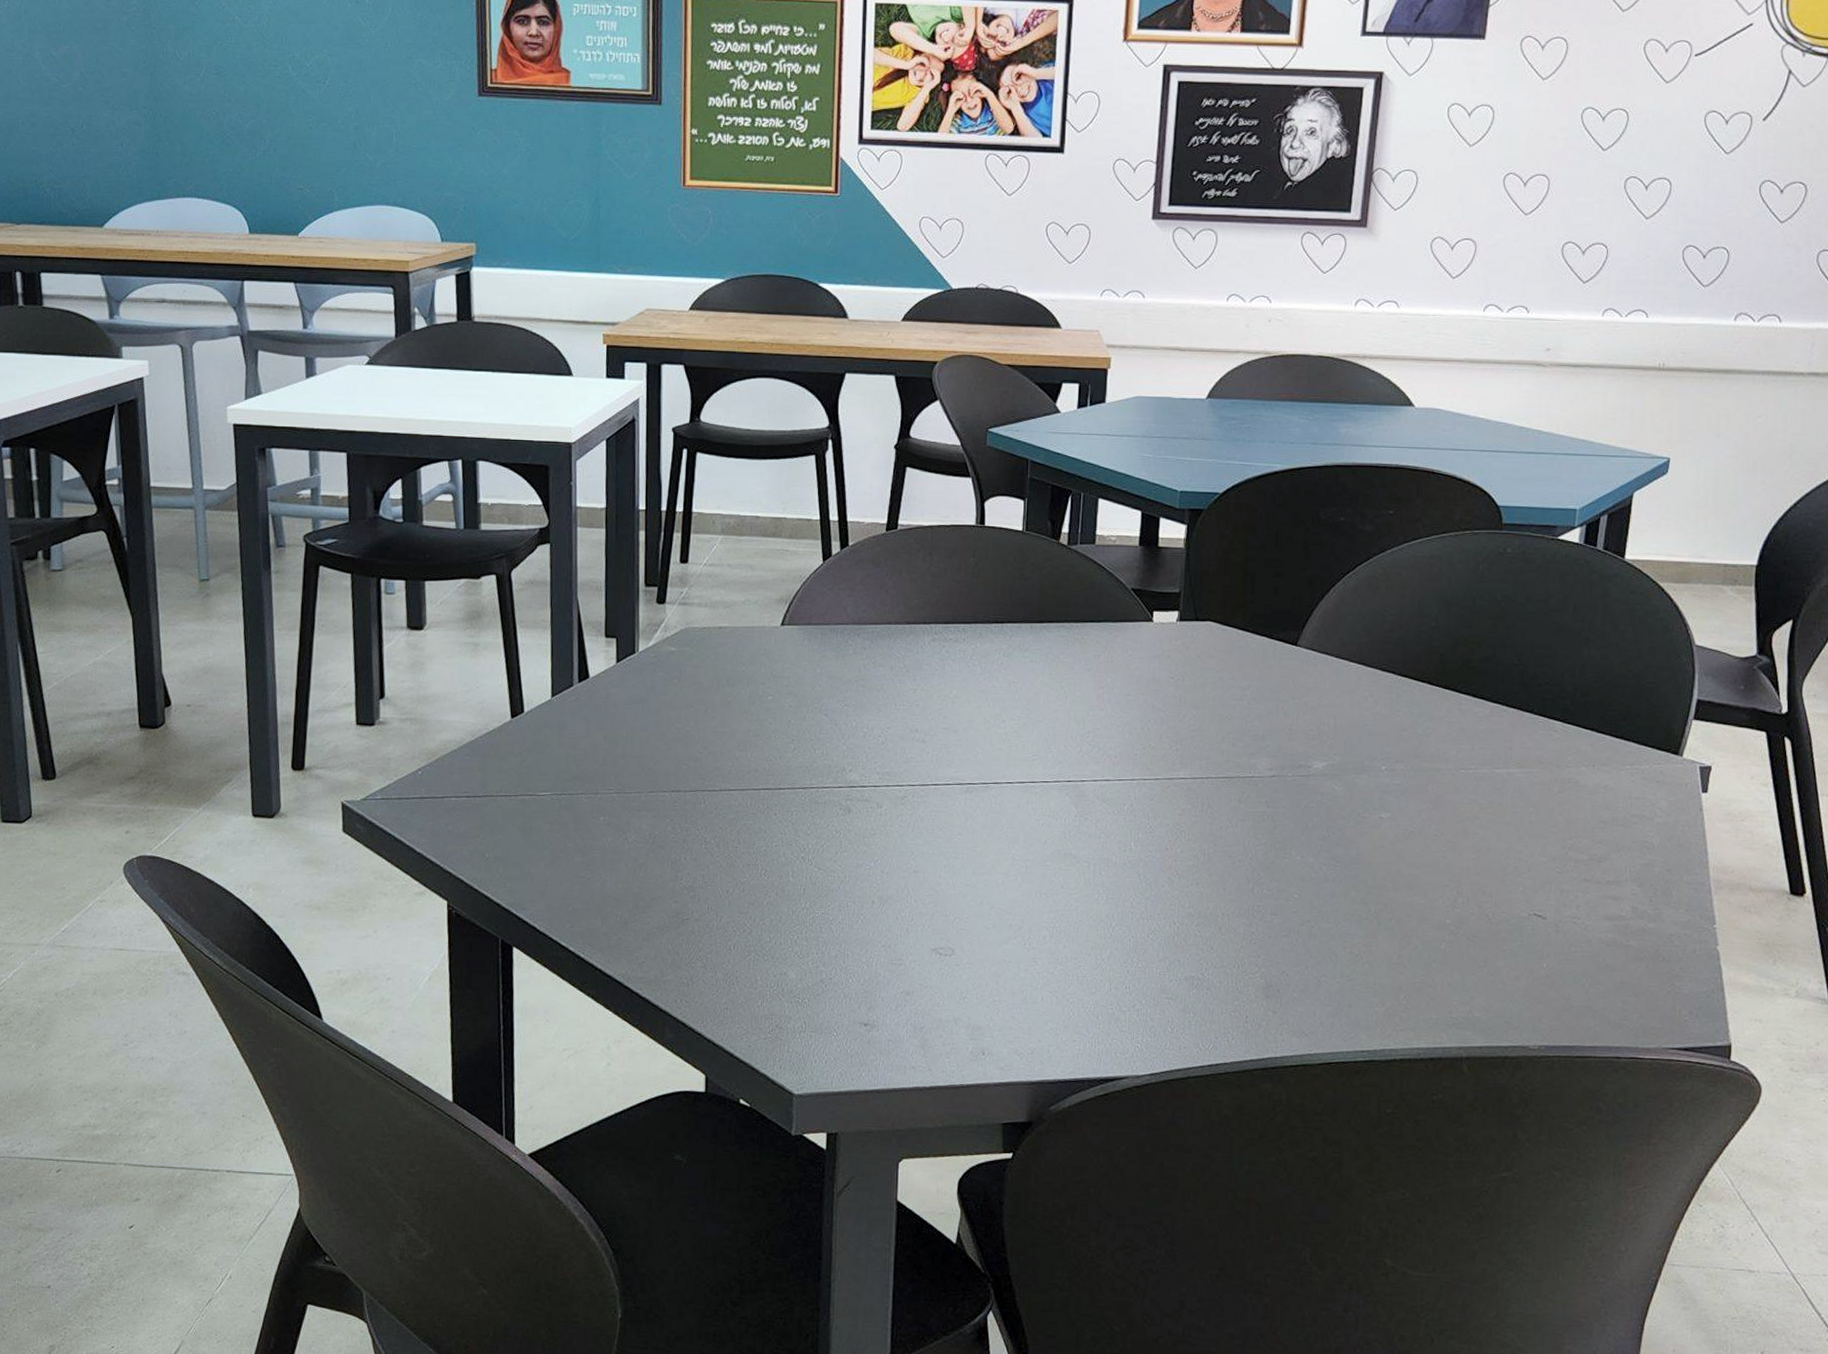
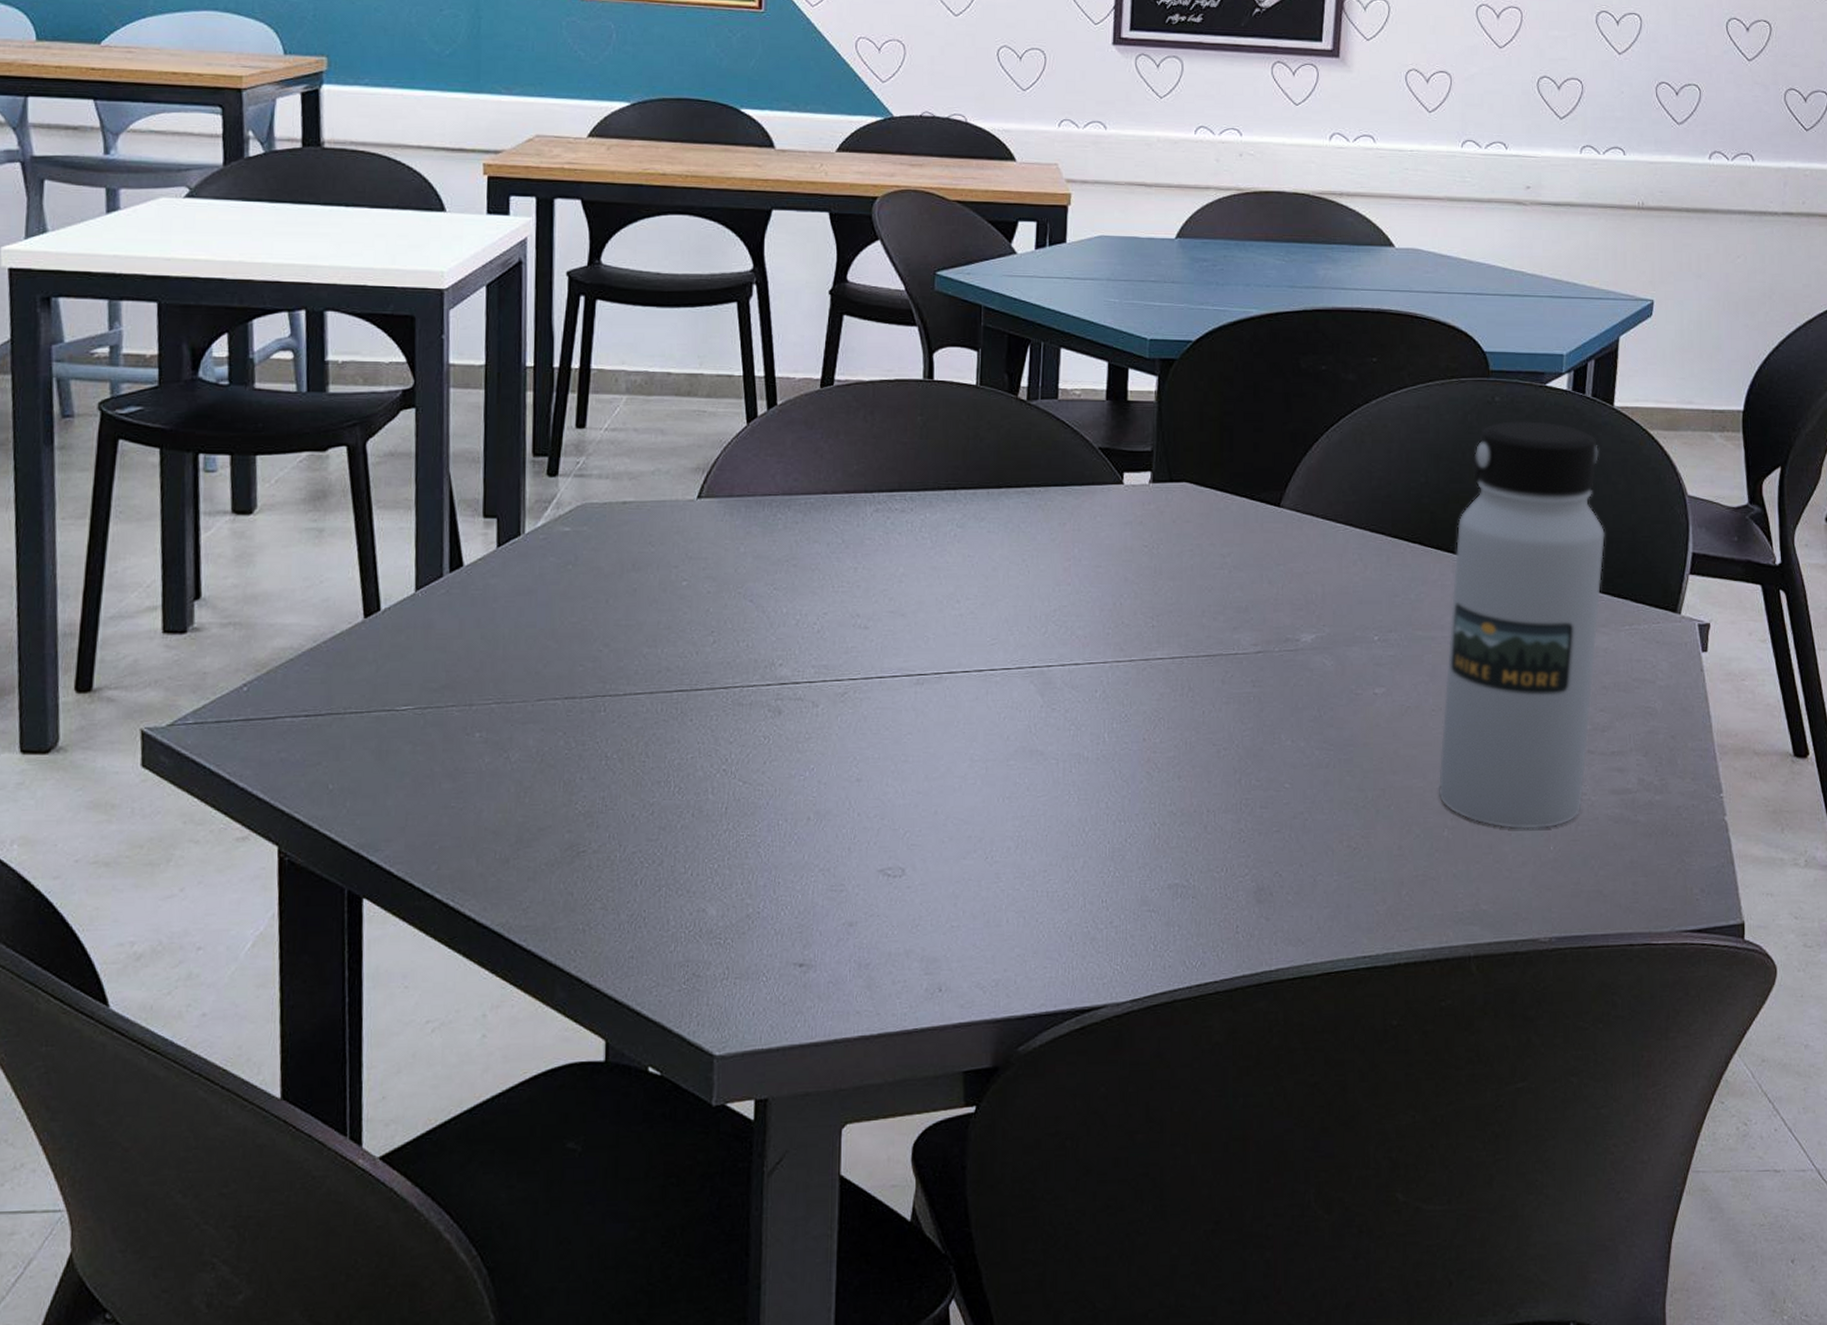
water bottle: none [1437,571,1611,947] -> present [1438,421,1606,829]

